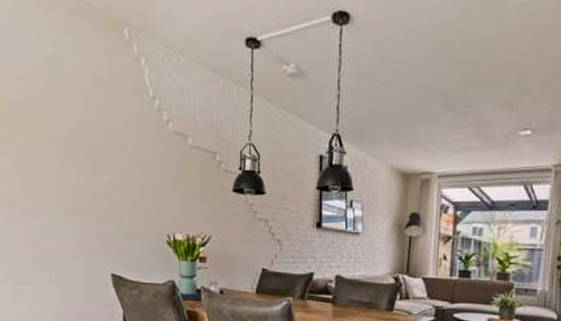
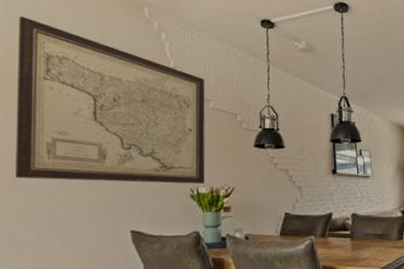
wall art: none [9,42,184,230] -> present [16,16,205,184]

